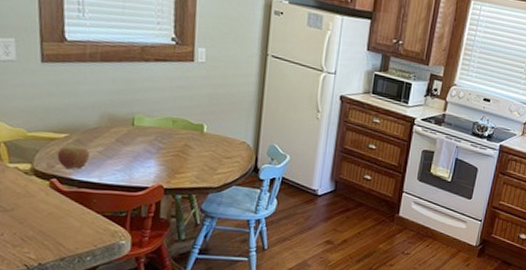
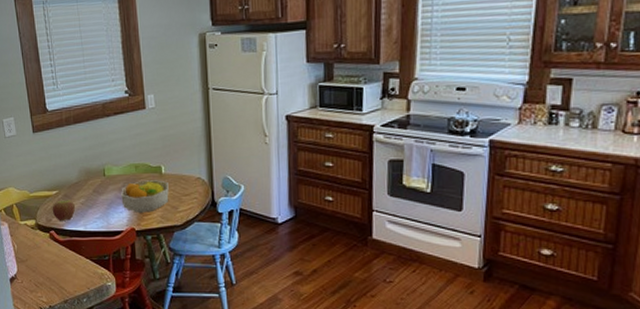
fruit bowl: none [151,136,209,171] -> present [121,180,169,213]

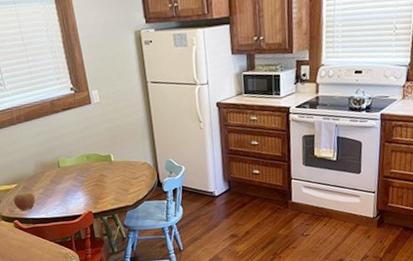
fruit bowl: present [121,180,169,213] -> none [76,167,120,198]

